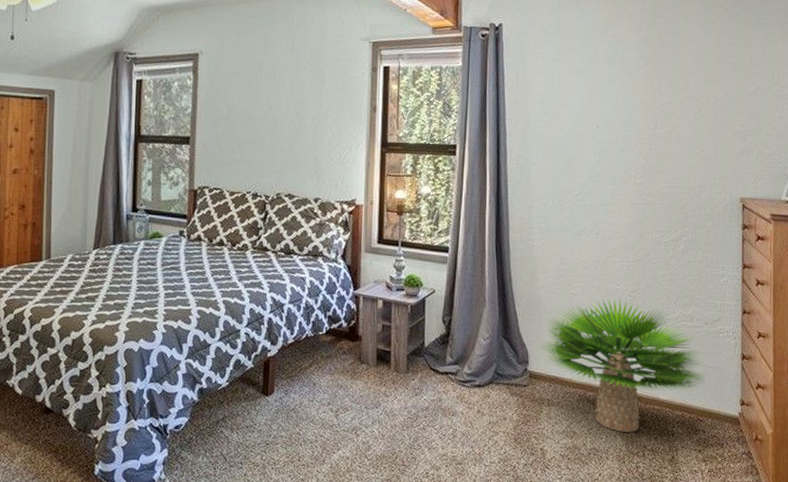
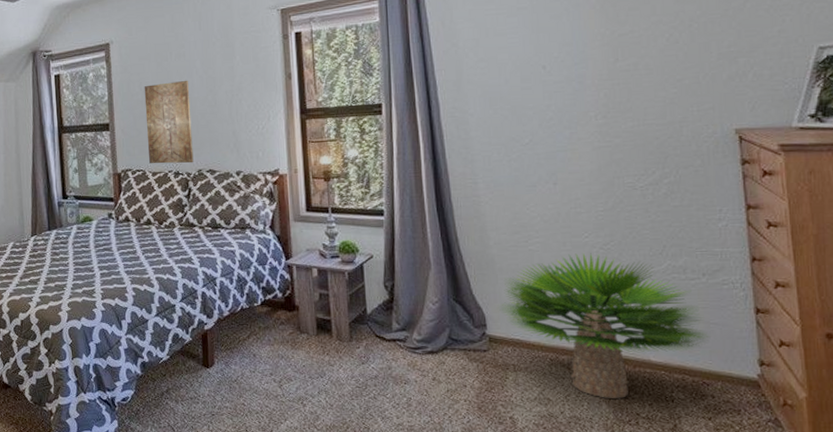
wall art: none [228,101,277,186] -> present [144,80,194,164]

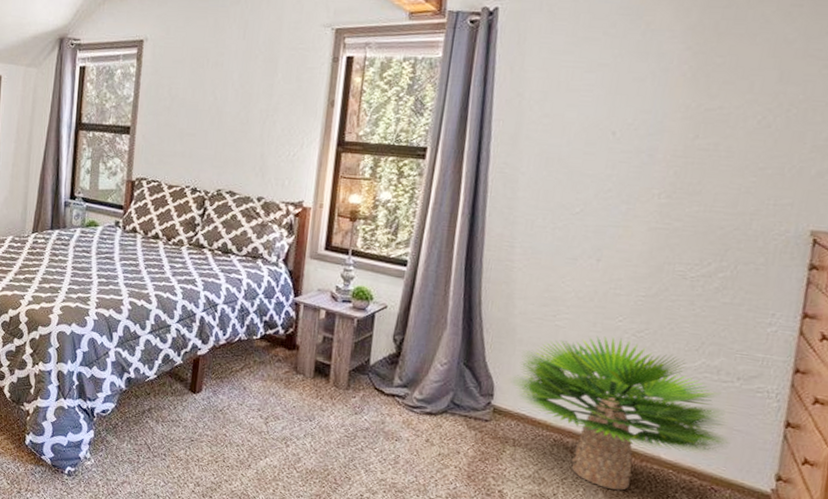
wall art: present [144,80,194,164] -> none [167,91,223,182]

